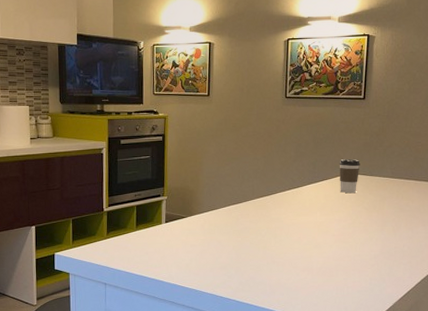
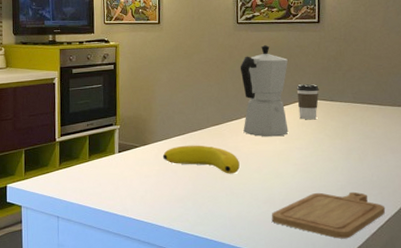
fruit: none [208,216,281,244] -> present [162,145,240,174]
moka pot: none [286,120,332,209] -> present [240,45,289,137]
chopping board: none [308,260,413,303] -> present [271,191,386,239]

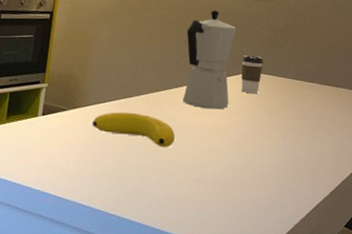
chopping board: present [271,191,386,239] -> none [201,172,316,224]

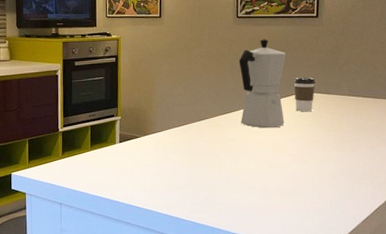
fruit: present [91,112,175,147] -> none [162,135,237,164]

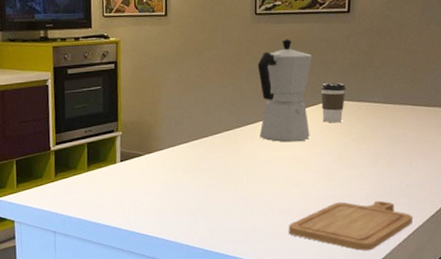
chopping board: none [266,181,376,226] -> present [288,200,414,251]

